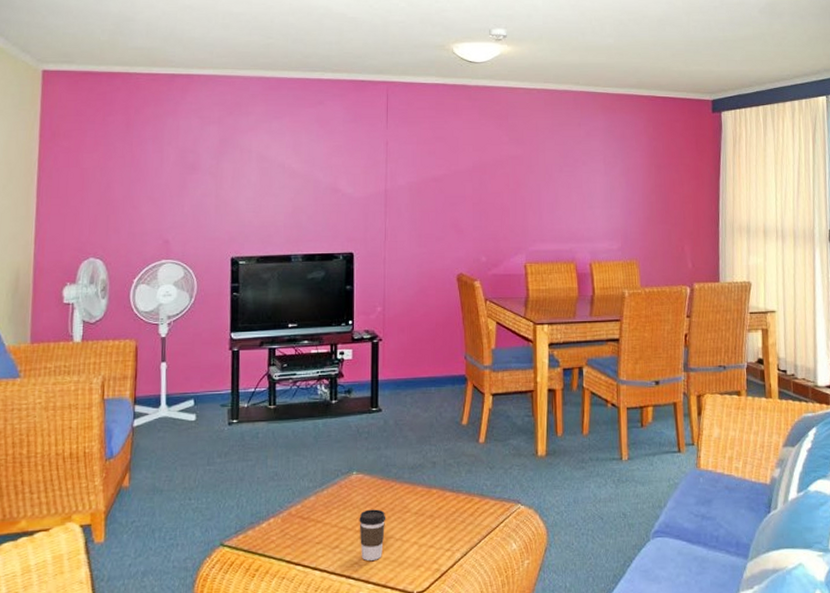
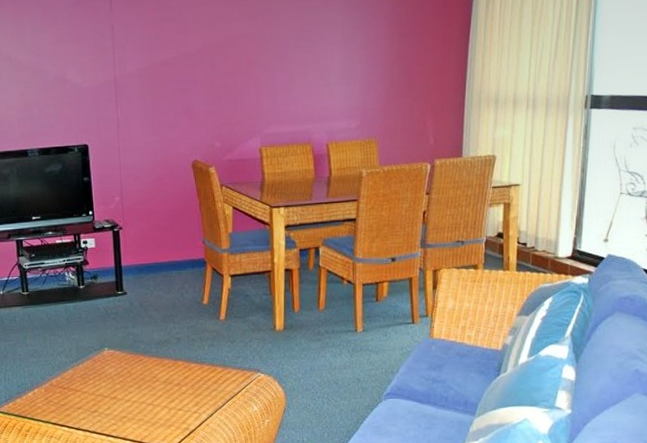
coffee cup: present [359,509,386,561] -> none [113,379,138,422]

